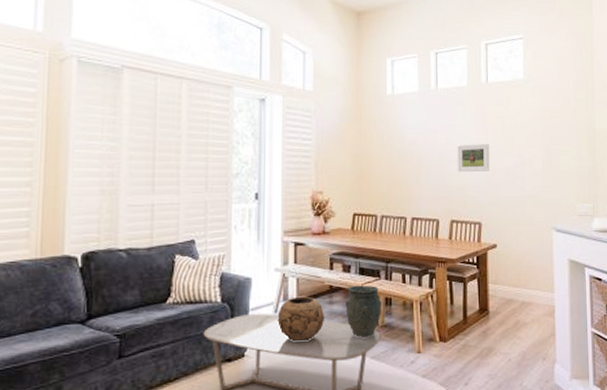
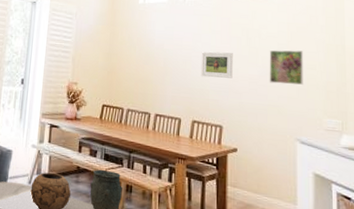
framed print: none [524,136,557,173] -> present [269,50,303,85]

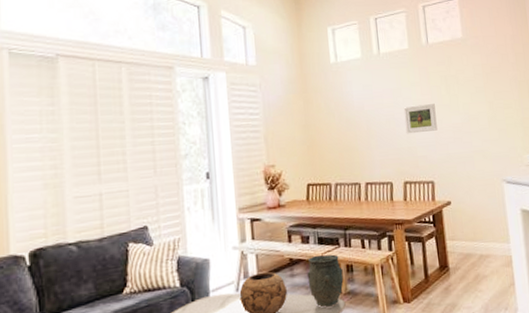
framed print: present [269,50,303,85] -> none [469,91,503,129]

